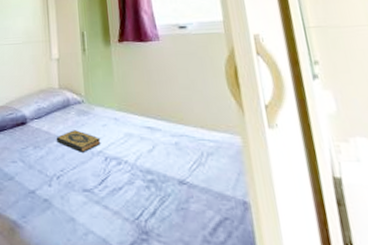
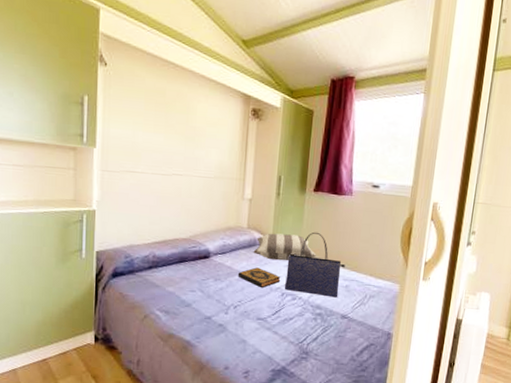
pillow: none [68,90,135,120] -> present [253,233,317,261]
tote bag: none [104,84,169,159] -> present [285,231,345,298]

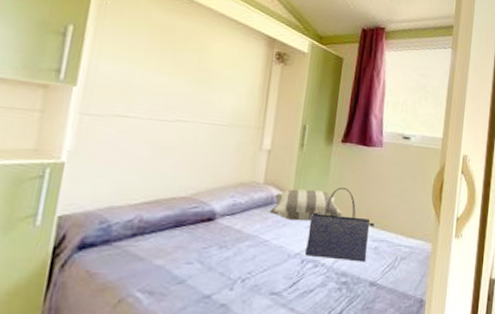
hardback book: present [237,267,281,288] -> none [248,230,301,254]

